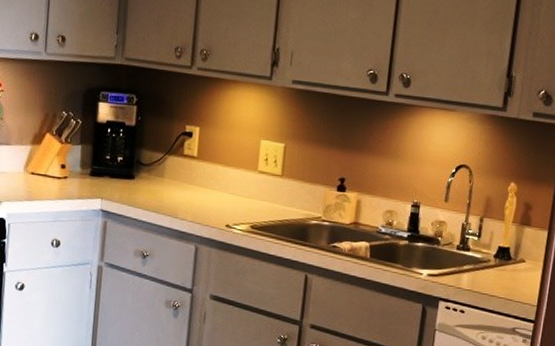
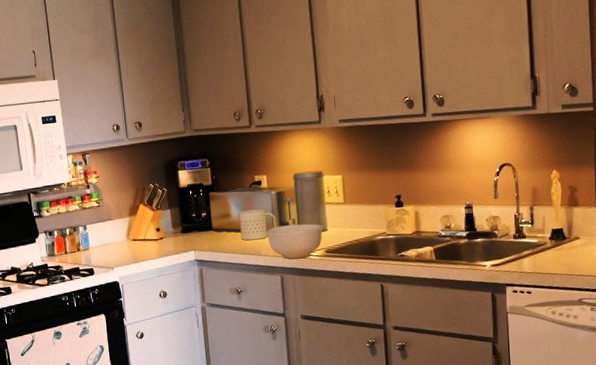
toaster: none [126,133,230,191] -> present [207,185,298,233]
mug: none [158,163,201,200] -> present [239,209,276,241]
bowl: none [188,188,252,230] -> present [266,223,323,259]
canister: none [224,130,265,204] -> present [293,170,328,232]

